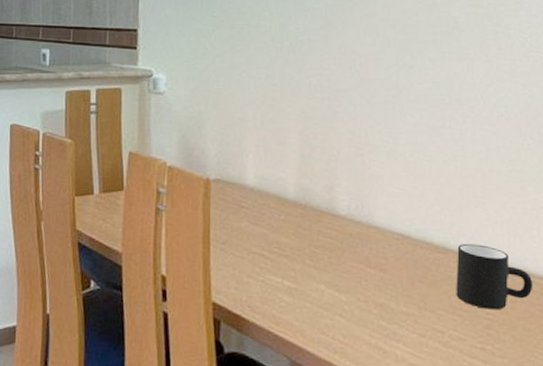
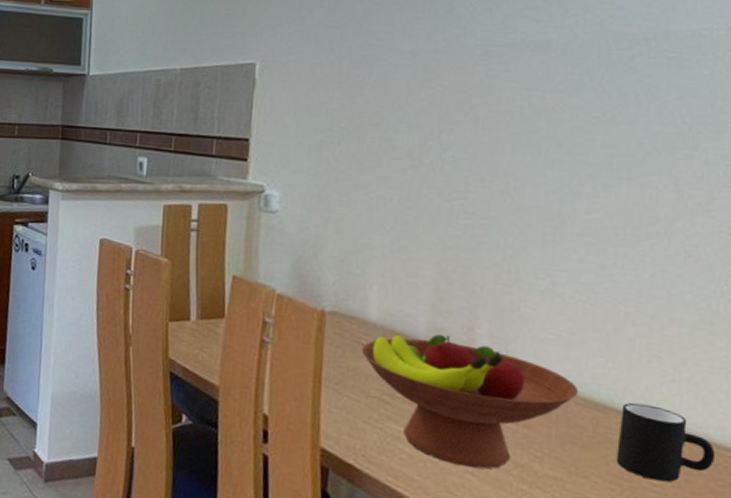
fruit bowl: none [242,193,423,311] -> present [361,333,579,470]

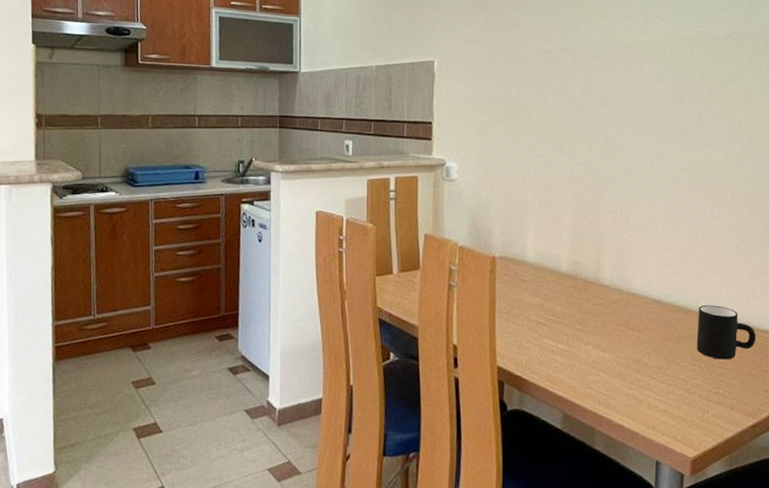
fruit bowl: present [361,333,579,470] -> none [523,267,671,367]

